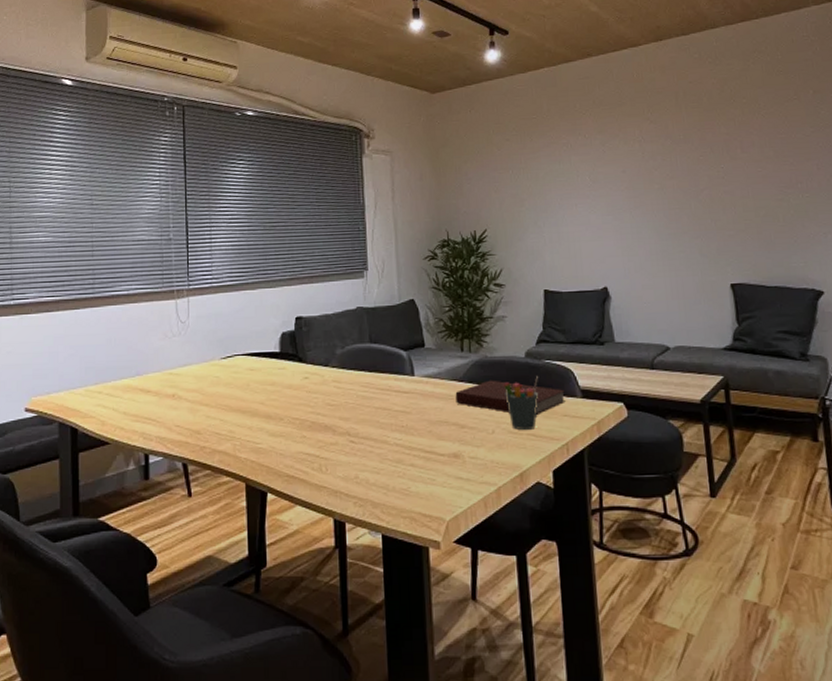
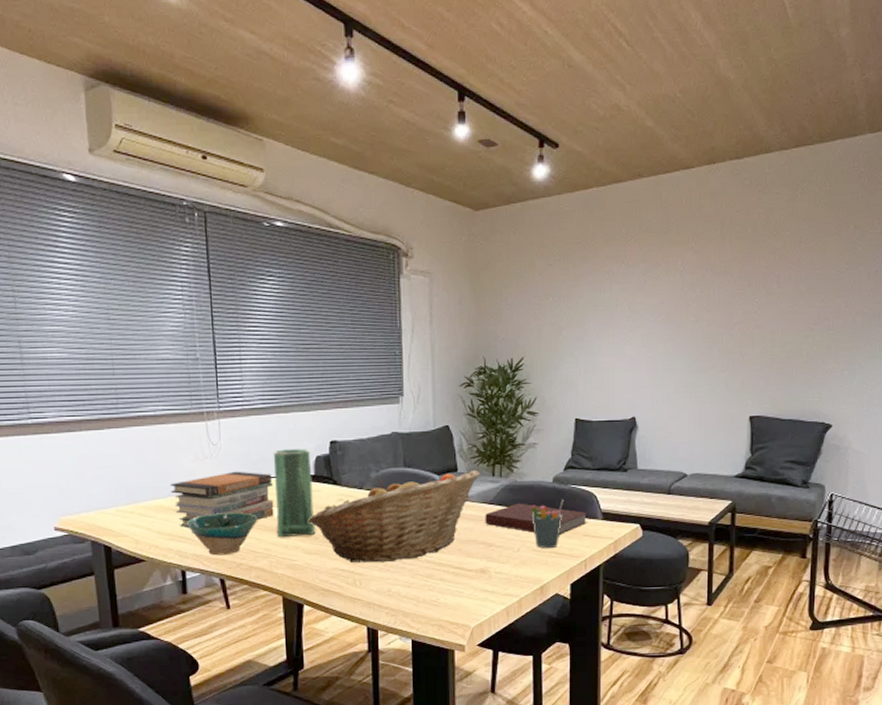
book stack: none [138,349,239,409] -> present [169,471,274,529]
bowl: none [153,392,223,438] -> present [187,512,258,556]
vase: none [239,325,281,419] -> present [273,449,316,538]
fruit basket: none [273,344,448,446] -> present [308,469,480,563]

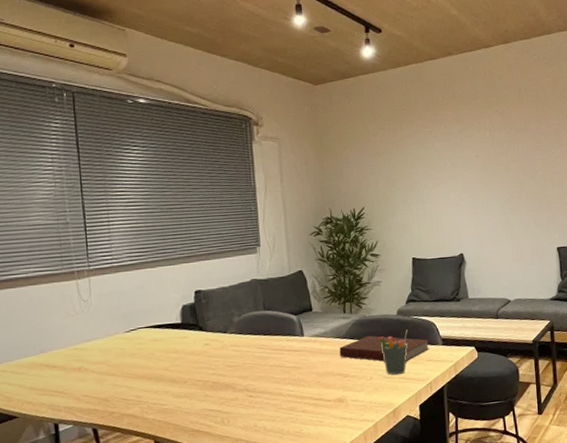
book stack: present [169,471,274,529] -> none [42,324,144,383]
bowl: present [187,512,258,556] -> none [59,362,129,407]
vase: present [273,449,316,538] -> none [141,299,184,384]
fruit basket: present [308,469,480,563] -> none [177,308,333,402]

